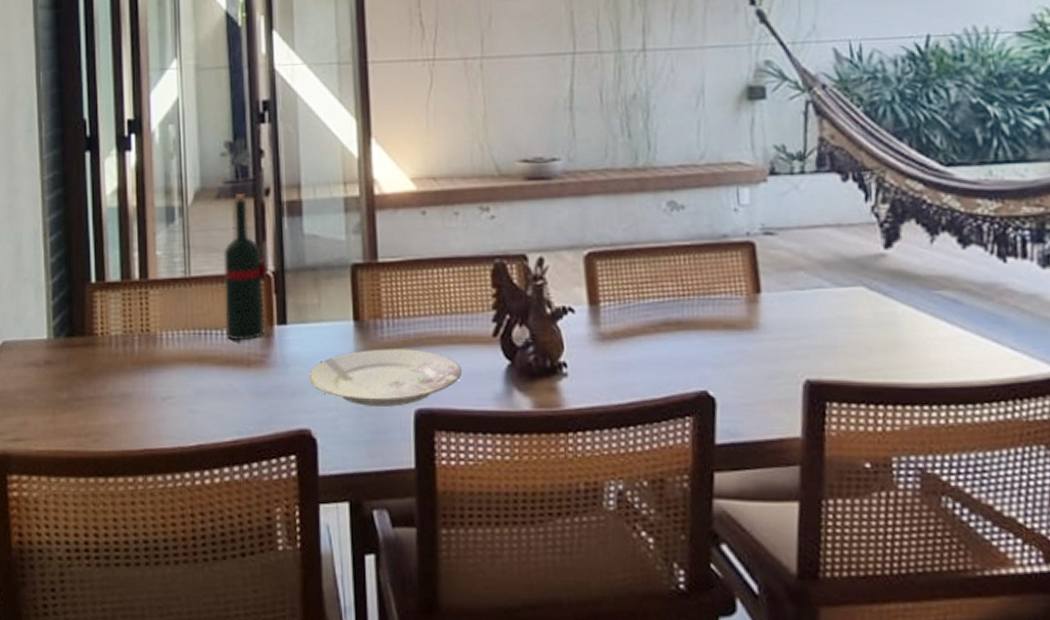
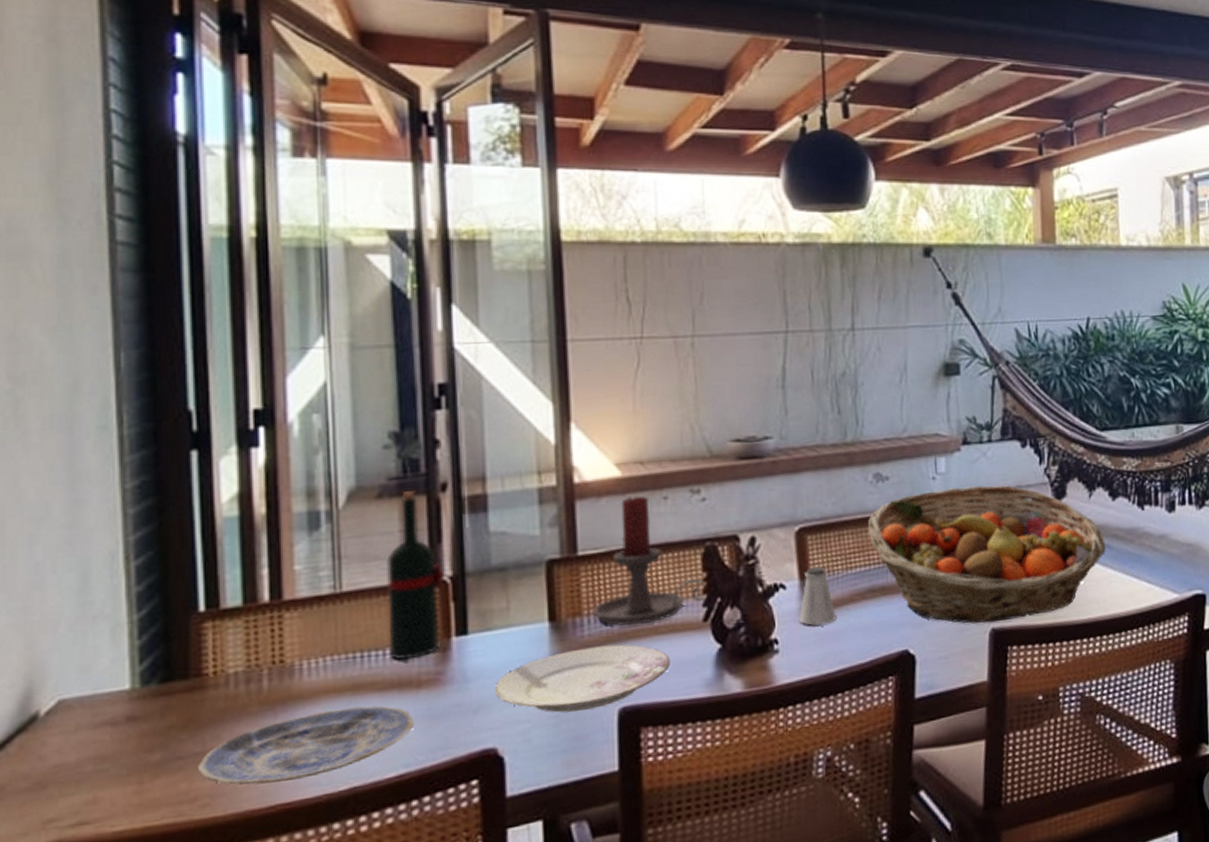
plate: none [91,376,245,432] -> present [198,705,414,786]
candle holder: none [392,209,495,333] -> present [594,495,705,626]
saltshaker: none [588,293,628,353] -> present [799,566,836,626]
fruit basket: none [662,221,953,374] -> present [868,485,1106,624]

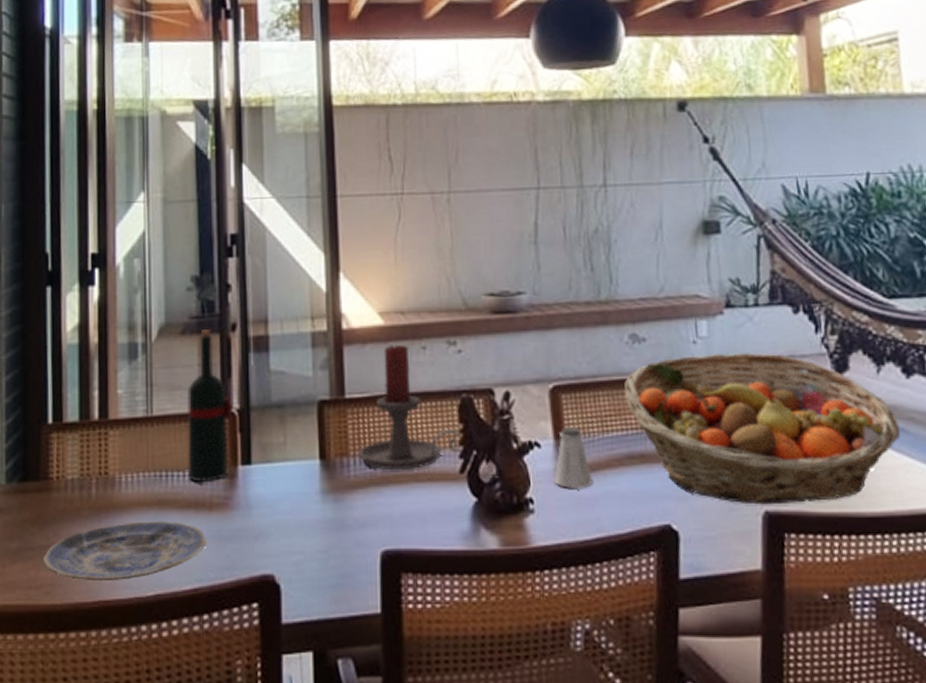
plate: present [494,644,671,713] -> none [273,488,430,550]

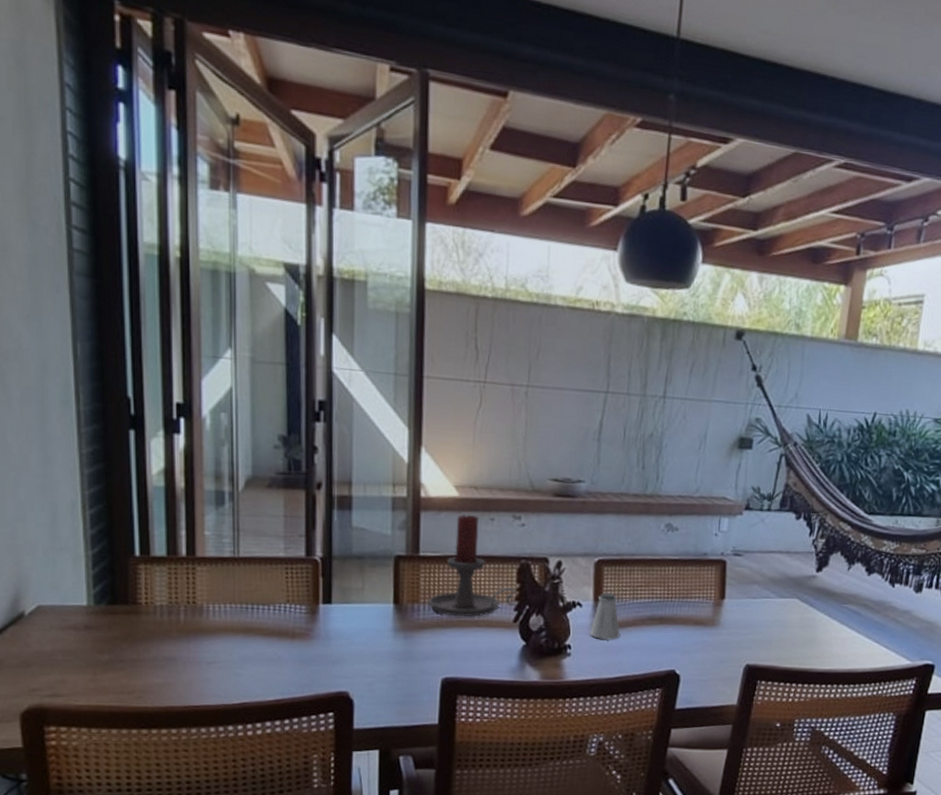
plate: present [43,521,206,582] -> none [135,644,288,691]
wine bottle: present [188,329,238,483] -> none [272,485,320,616]
fruit basket: present [624,353,900,505] -> none [655,545,855,660]

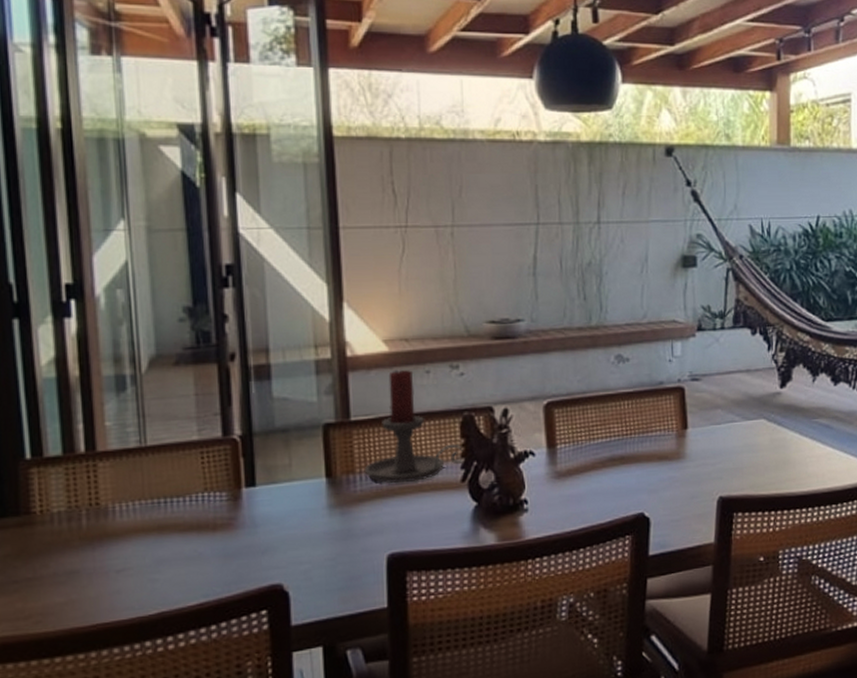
saltshaker: present [590,593,620,640] -> none [546,437,580,489]

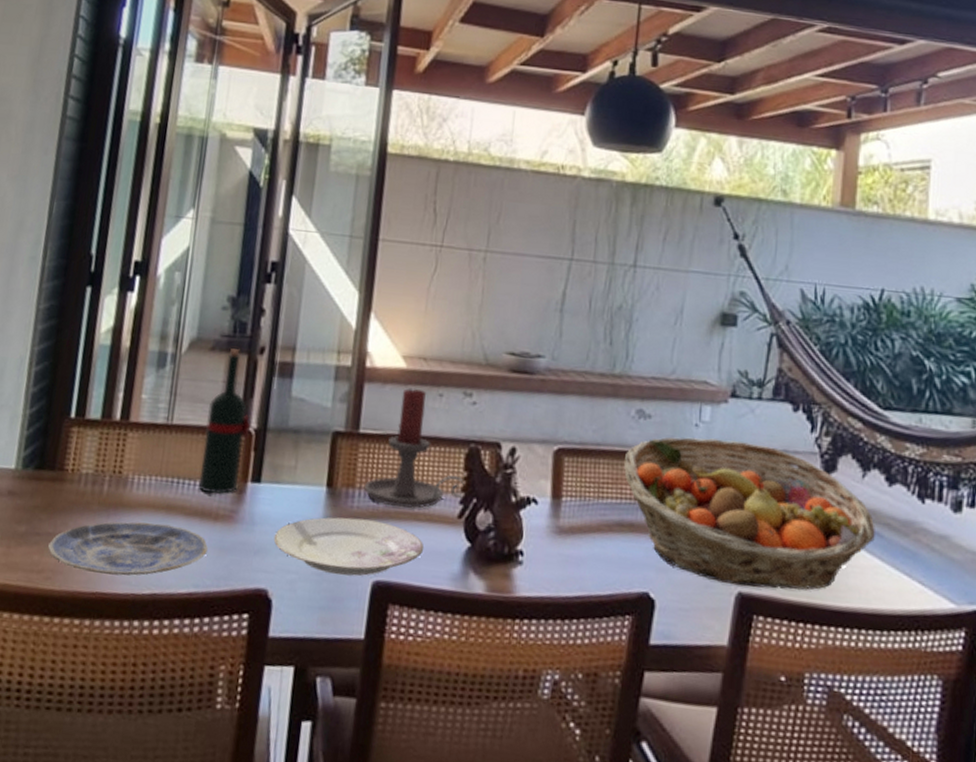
plate: none [31,544,211,607] -> present [48,521,208,576]
wine bottle: none [184,360,241,507] -> present [198,348,251,494]
plate: none [280,499,433,557] -> present [273,517,425,576]
fruit basket: none [610,368,826,492] -> present [624,437,875,590]

